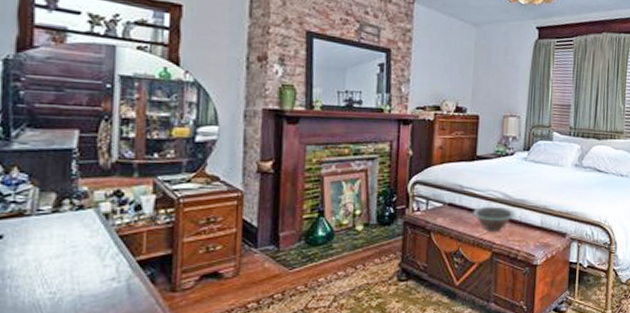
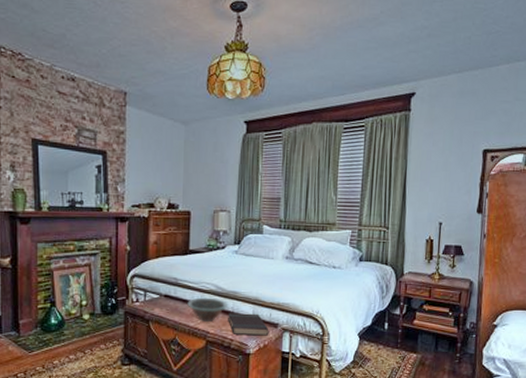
book: none [515,222,557,246] -> present [228,313,269,336]

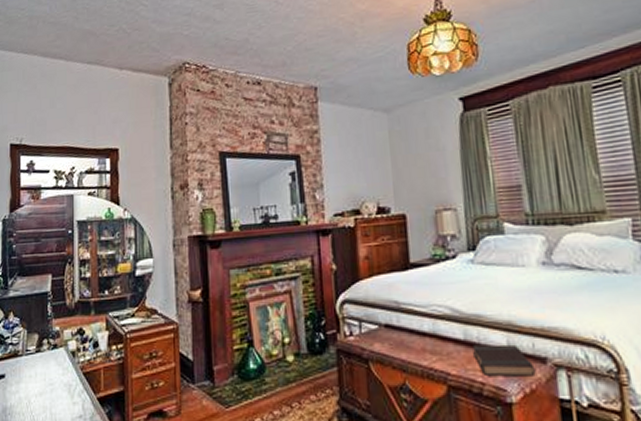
decorative bowl: present [187,297,227,321] -> none [416,325,470,358]

